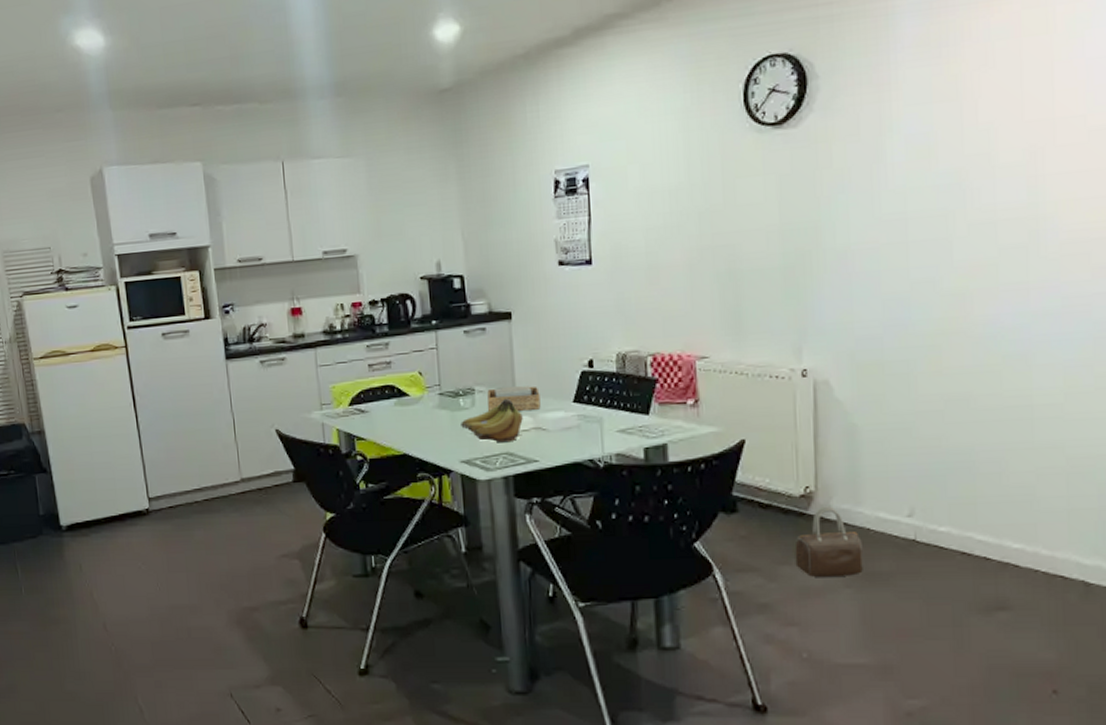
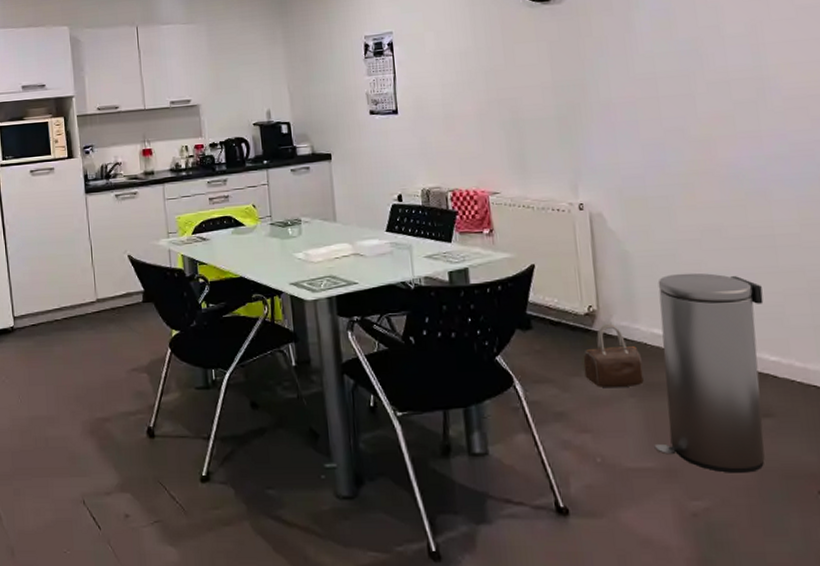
fruit: present [461,399,523,443] -> none [289,229,343,267]
napkin holder: present [487,386,541,412] -> none [312,217,358,240]
pedal bin: none [869,449,1012,670] -> present [654,272,765,473]

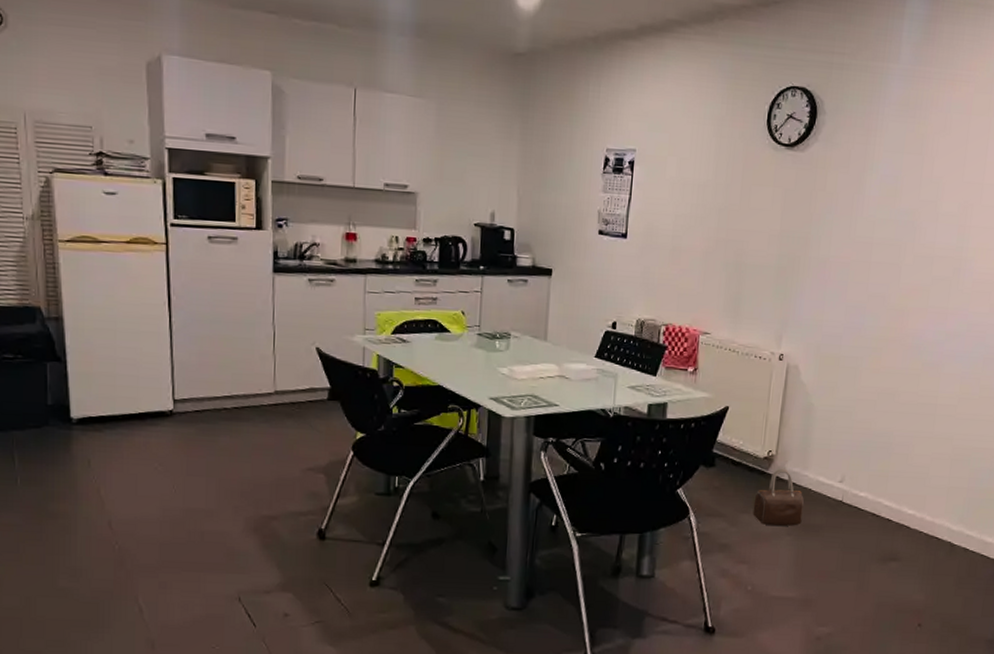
pedal bin: present [654,272,765,473] -> none [798,429,916,606]

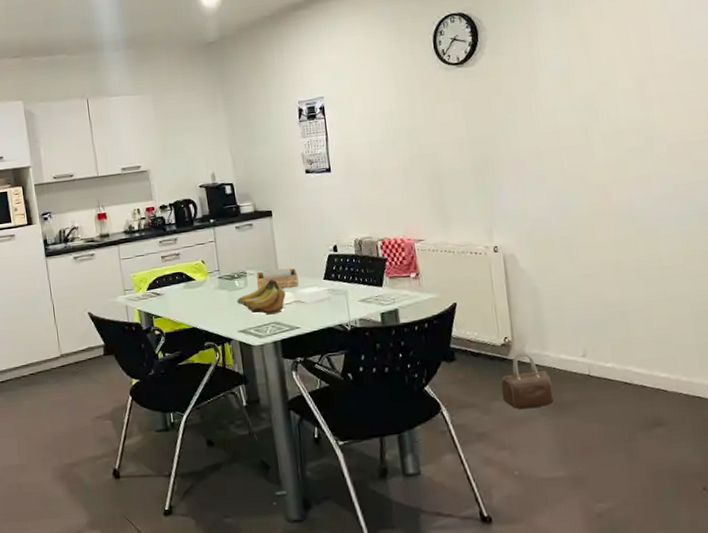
fruit: none [494,347,550,386] -> present [237,279,286,315]
napkin holder: none [519,335,568,361] -> present [256,268,299,290]

